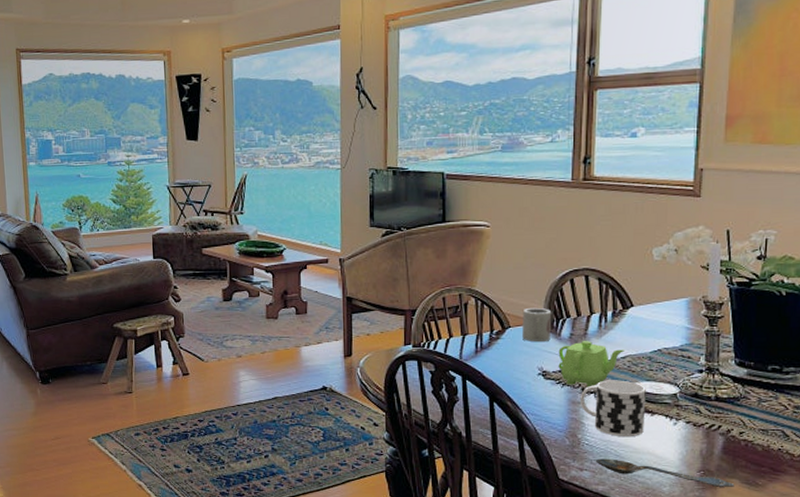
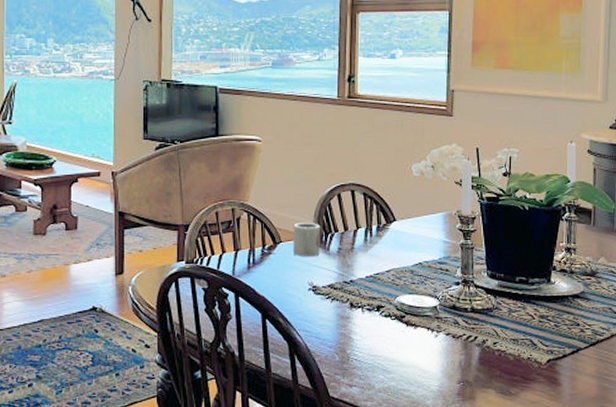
teapot: present [558,341,625,388] -> none [327,255,389,302]
cup: present [579,380,646,437] -> none [348,293,409,351]
spoon: present [596,458,735,487] -> none [365,373,491,398]

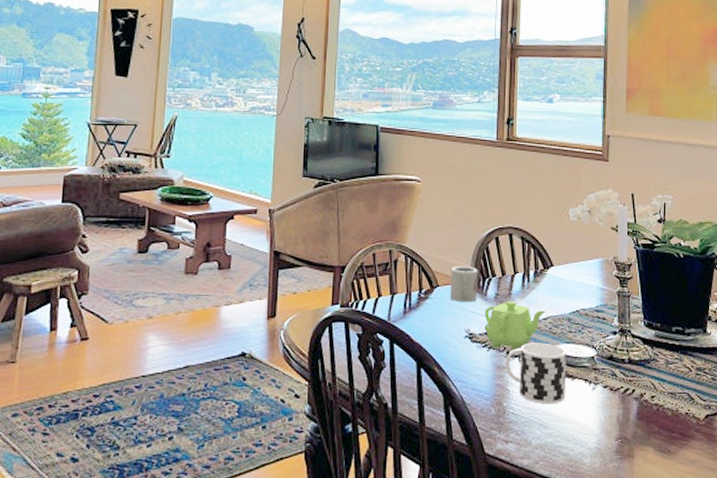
teapot: none [327,255,389,302] -> present [484,301,546,351]
cup: none [348,293,409,351] -> present [505,342,566,405]

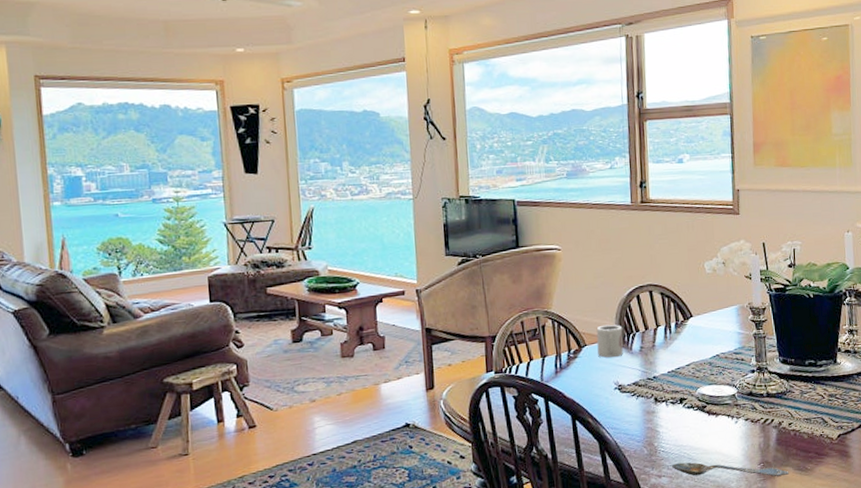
teapot: present [484,301,546,351] -> none [631,352,689,397]
cup: present [505,342,566,405] -> none [653,386,711,441]
spoon: none [521,428,649,456] -> present [672,462,789,477]

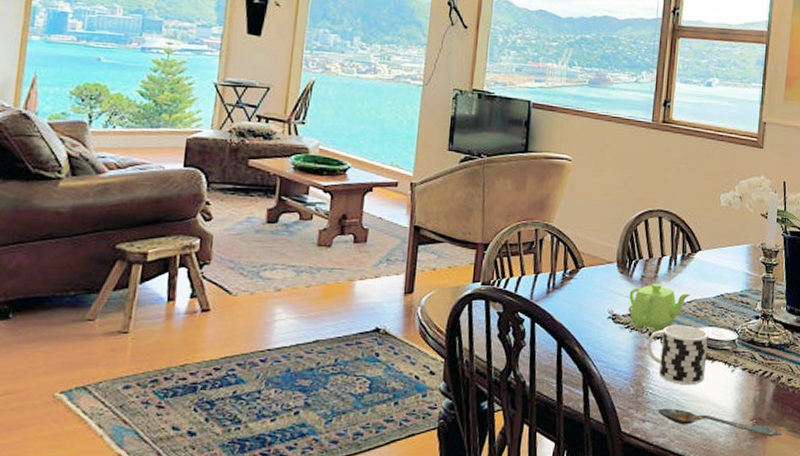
cup: present [596,324,623,358] -> none [595,247,626,284]
teapot: none [631,352,689,397] -> present [628,284,691,333]
cup: none [653,386,711,441] -> present [646,325,708,385]

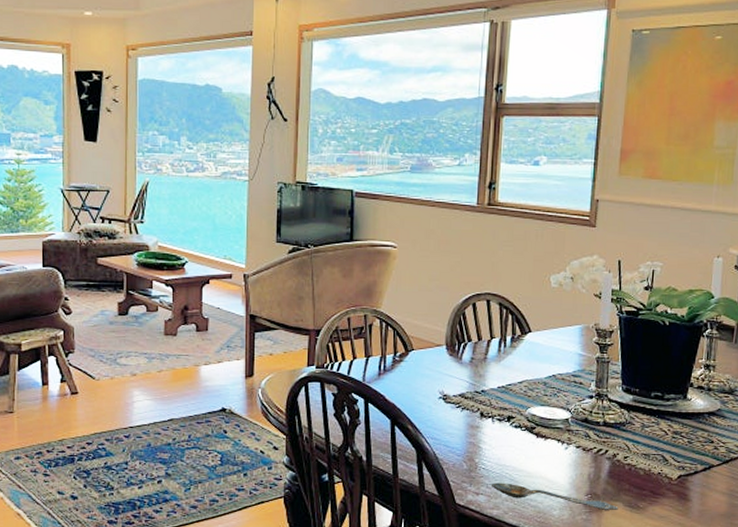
teapot: present [628,284,691,333] -> none [458,365,522,412]
cup: present [646,325,708,385] -> none [478,404,540,462]

